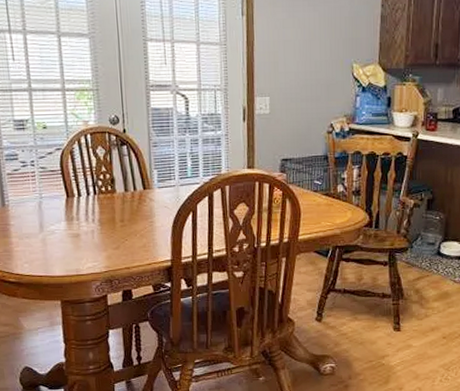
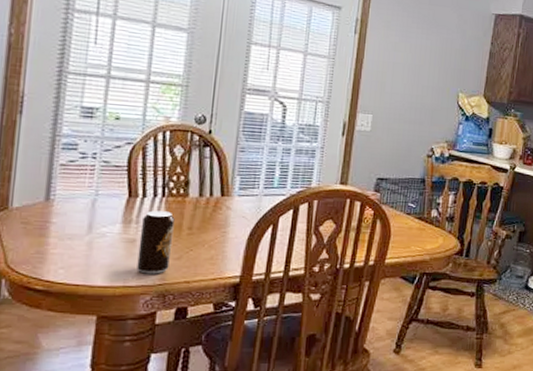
beverage can: none [81,207,110,263] -> present [137,210,175,274]

